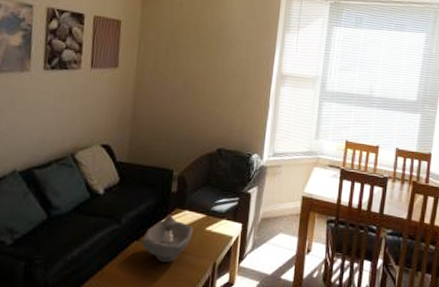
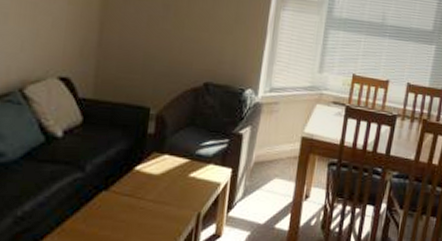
decorative bowl: present [141,215,194,263] -> none [110,161,175,215]

